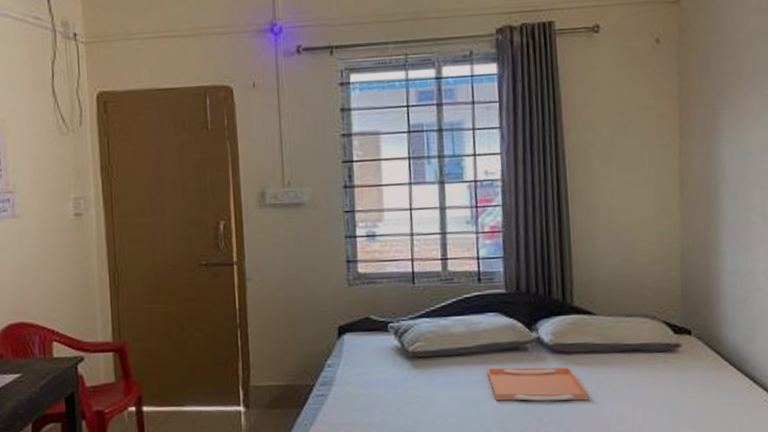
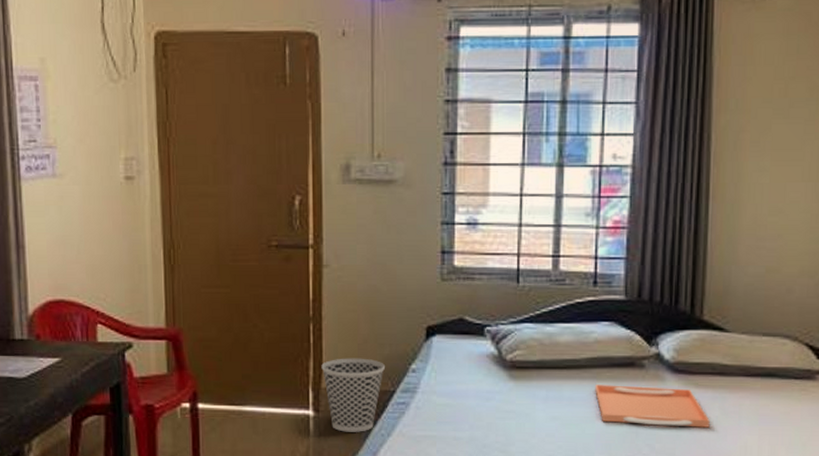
wastebasket: none [249,357,304,424] -> present [321,358,385,432]

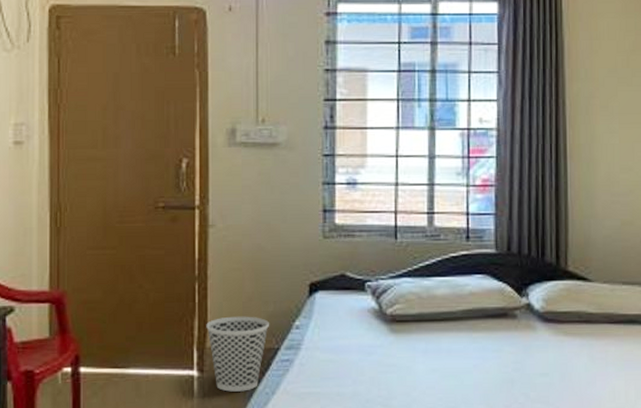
serving tray: present [595,385,710,428] -> none [471,335,580,375]

